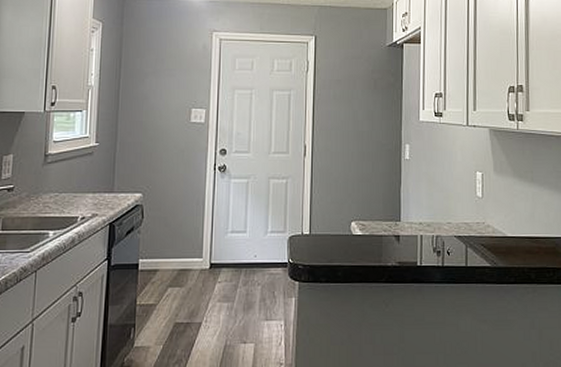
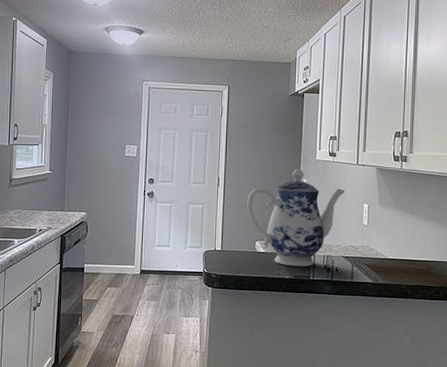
teapot: none [340,133,454,251] -> present [247,169,345,267]

